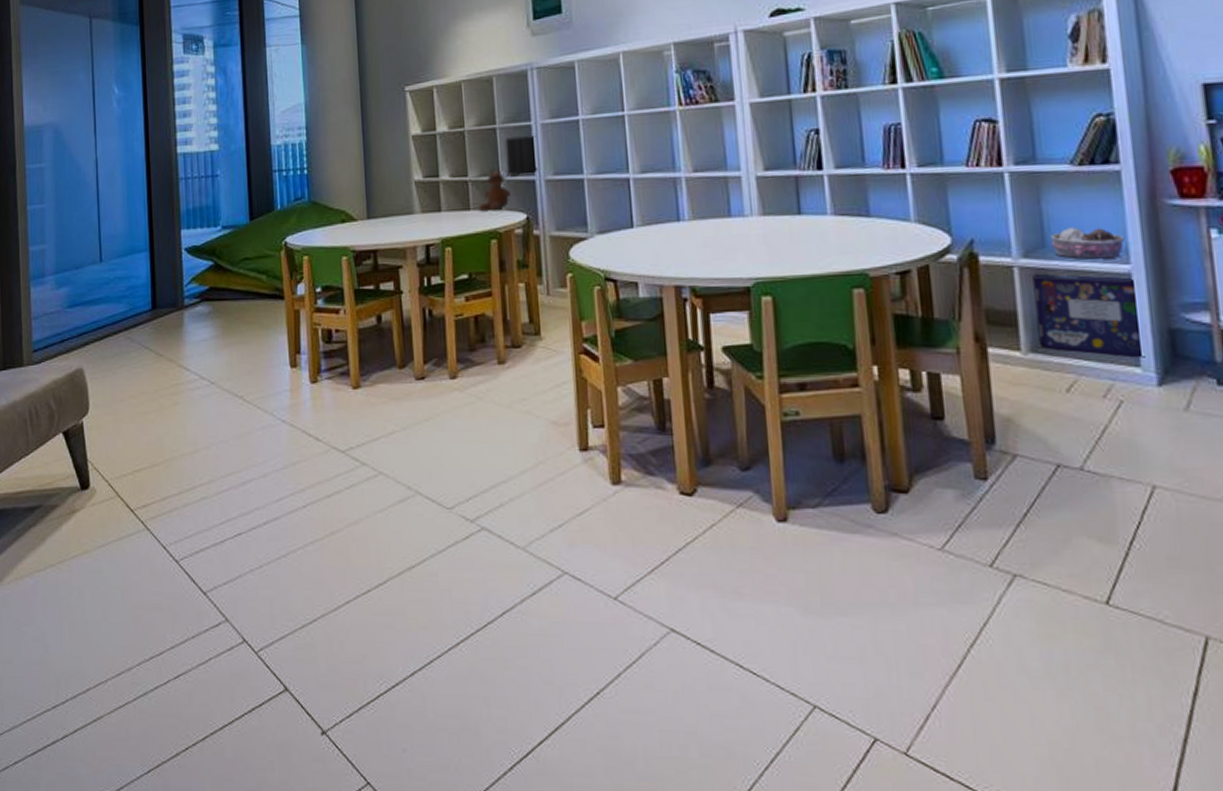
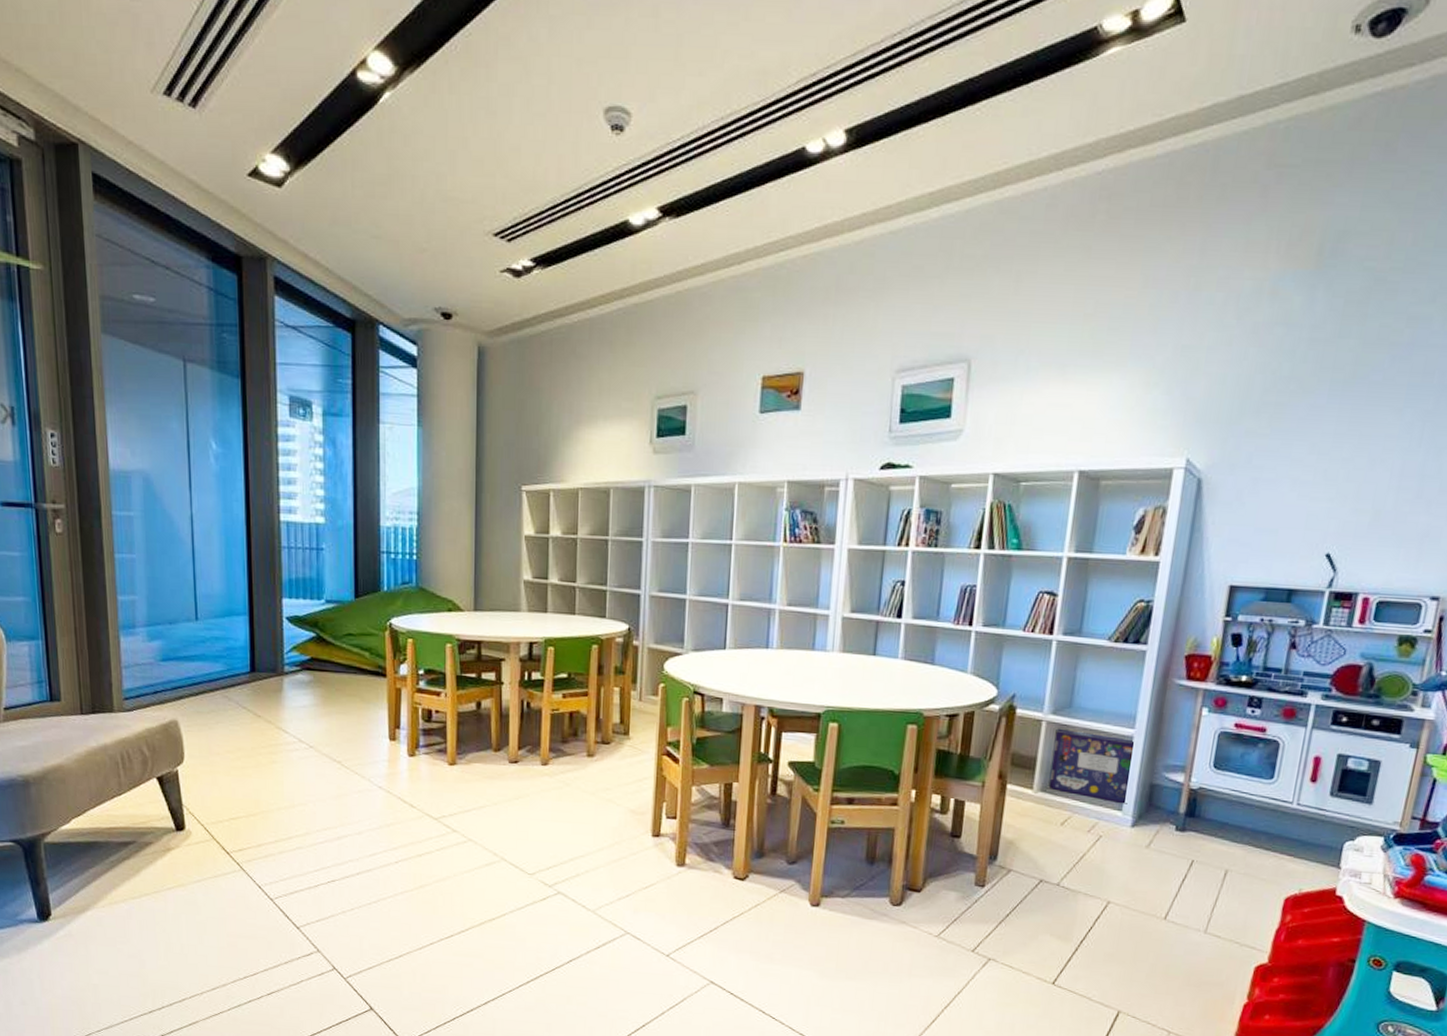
teddy bear: present [478,168,512,212] -> none [583,578,617,619]
books: present [505,136,539,174] -> none [615,550,646,588]
decorative basket: present [1050,227,1125,259] -> none [1076,693,1136,723]

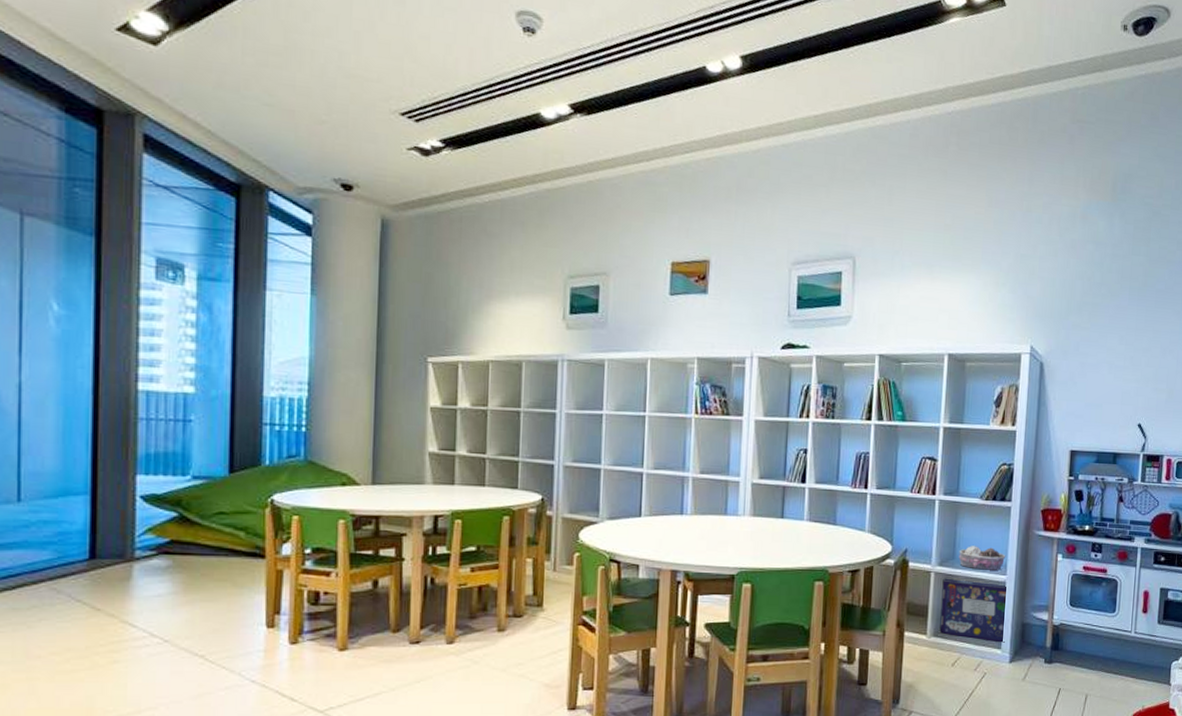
decorative basket: none [1076,693,1136,723] -> present [958,546,1006,570]

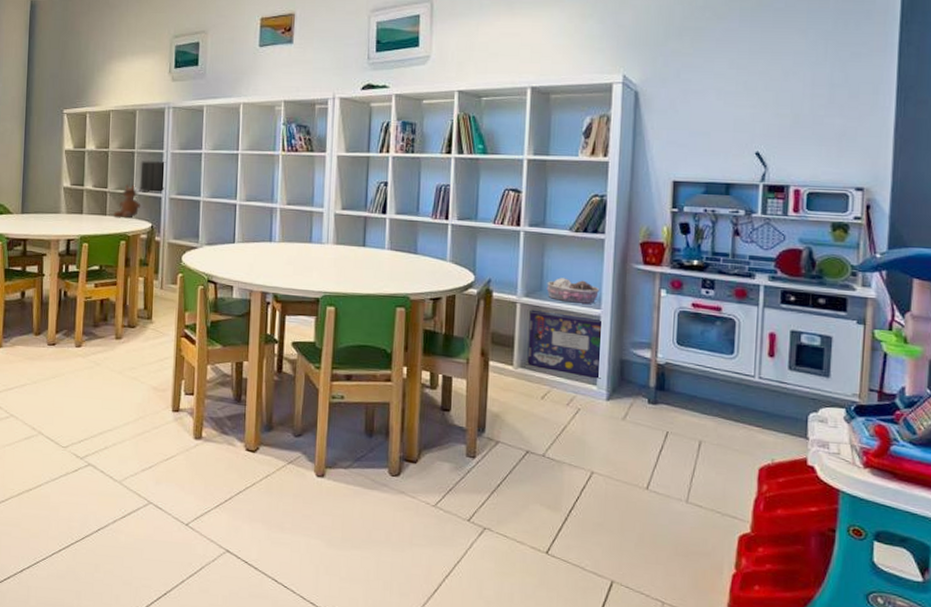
teddy bear: none [494,450,529,490] -> present [113,184,141,219]
books: none [527,422,560,459] -> present [140,161,166,192]

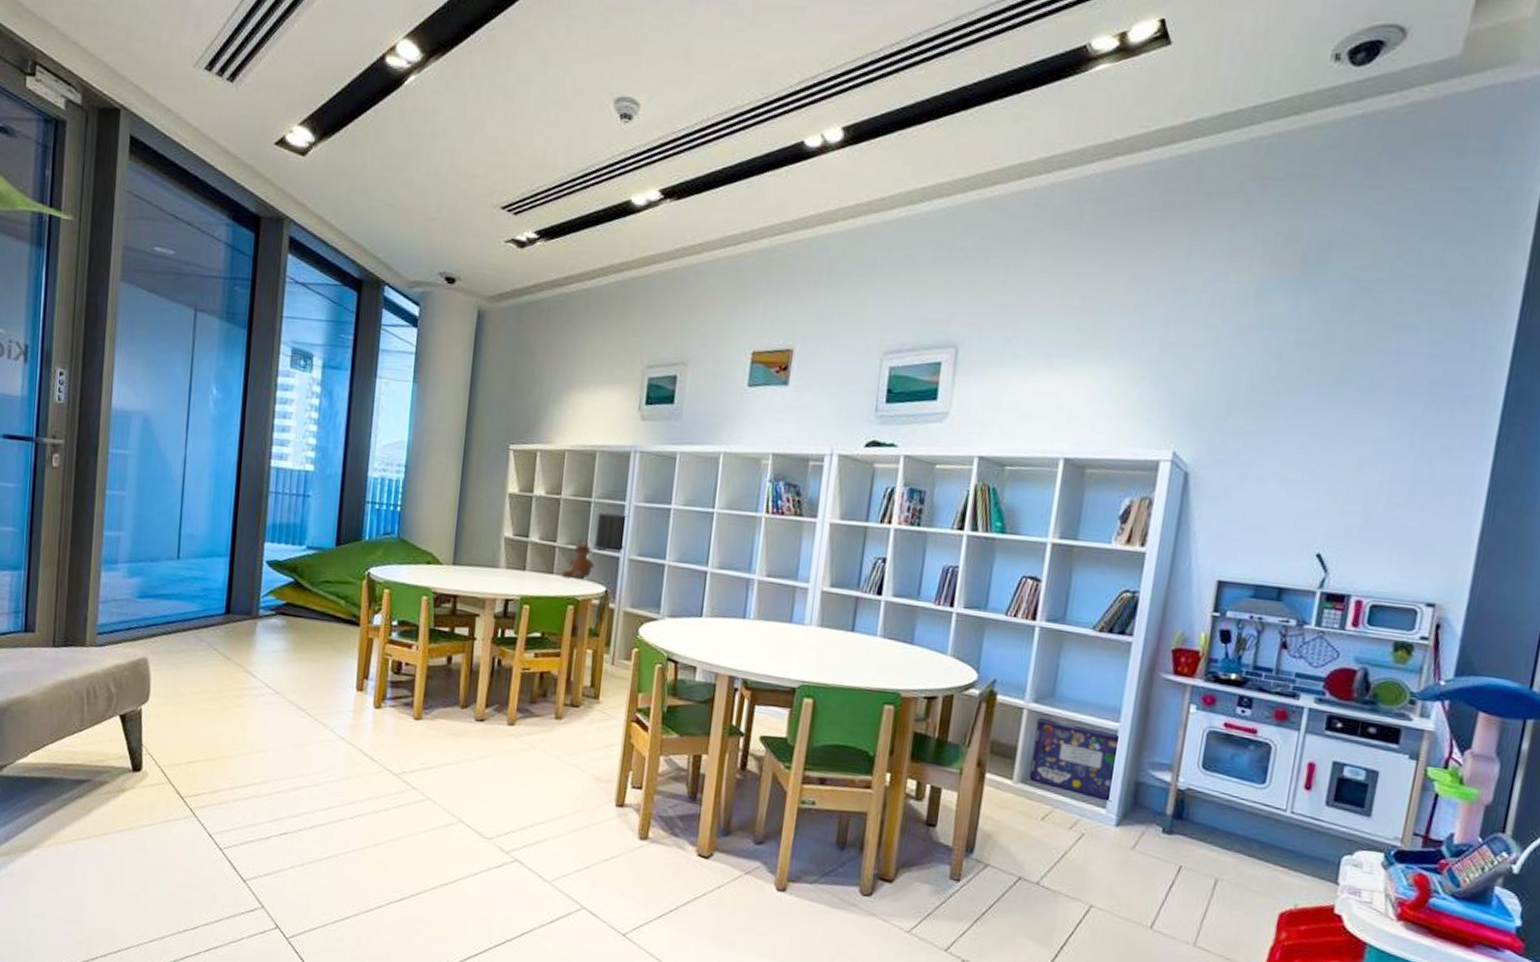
decorative basket: present [546,278,600,304] -> none [1059,683,1121,716]

